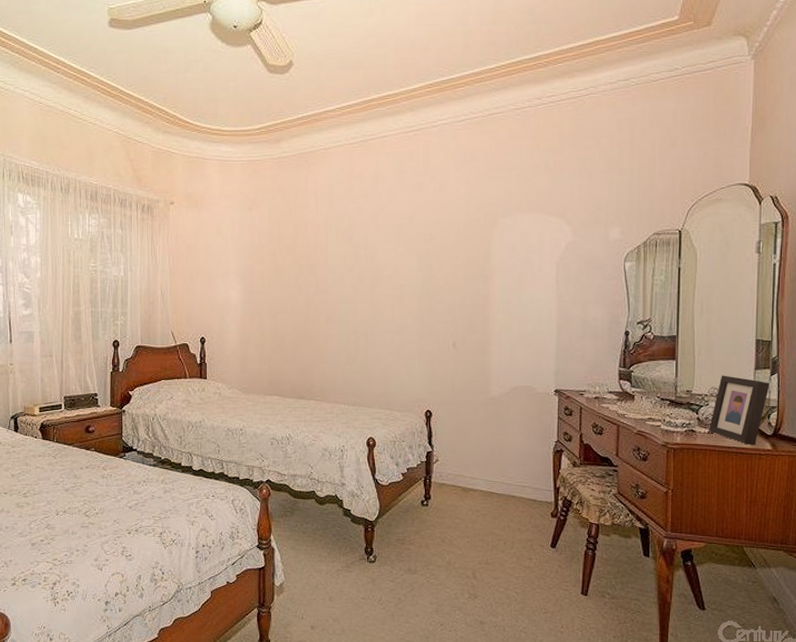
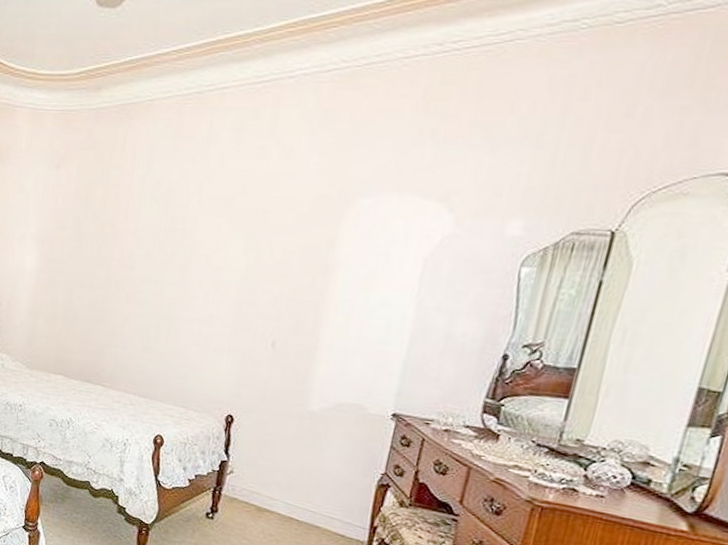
picture frame: present [709,375,770,446] -> none [598,427,706,522]

